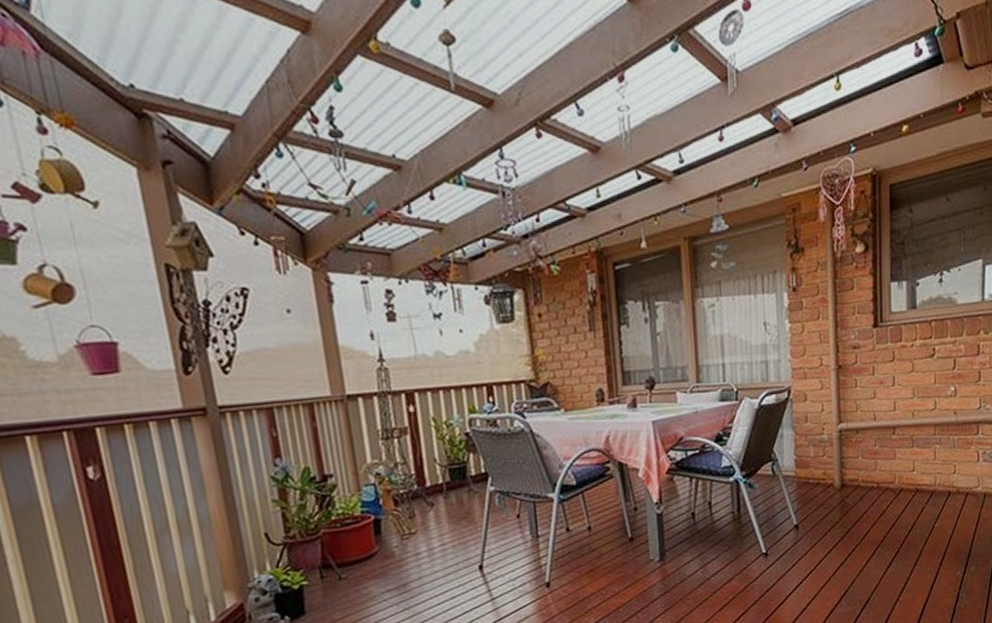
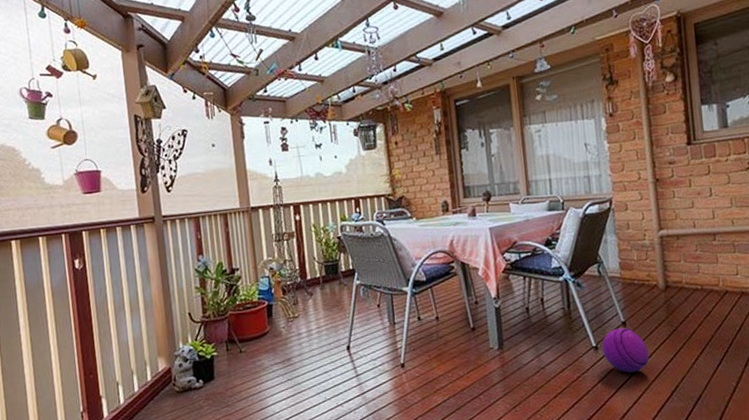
ball: none [772,531,820,580] -> present [602,327,649,373]

